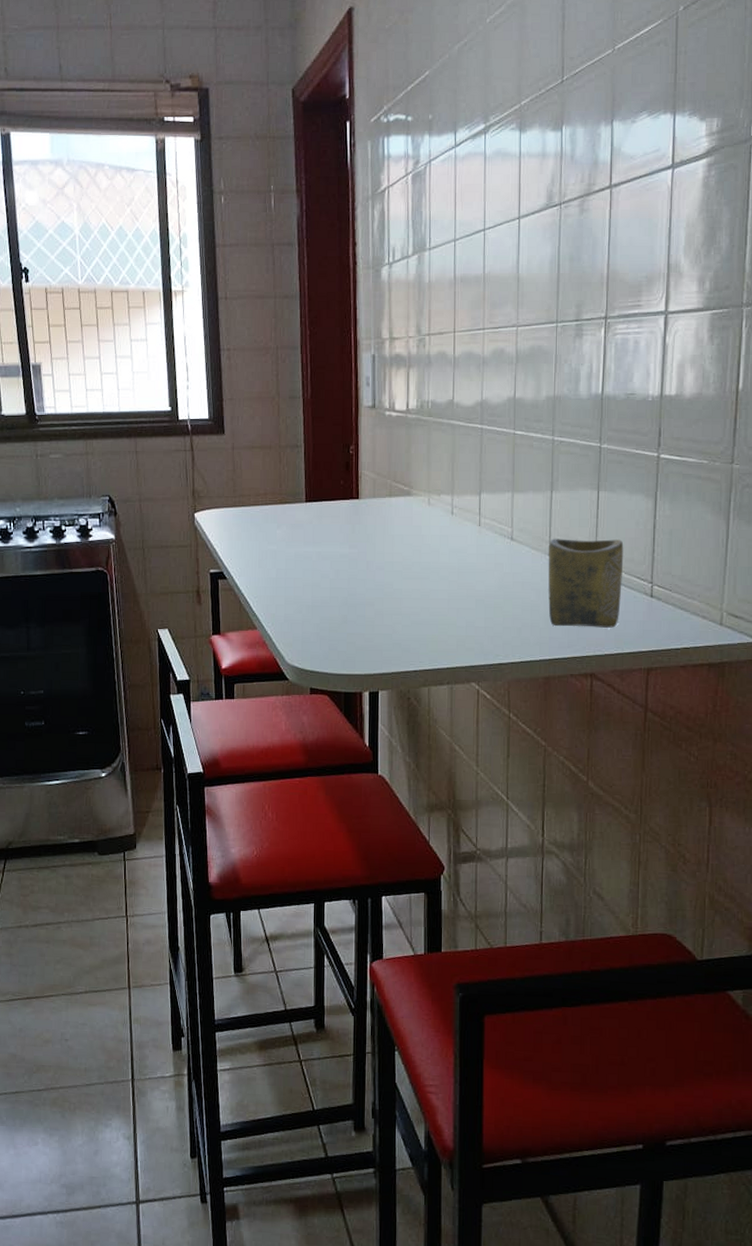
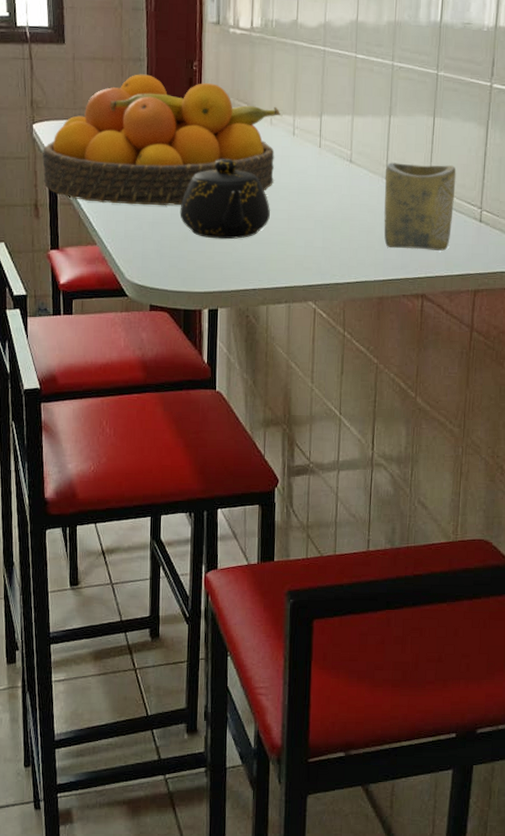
fruit bowl: none [204,460,438,589] -> present [42,74,280,206]
teapot: none [338,540,430,621] -> present [180,158,270,240]

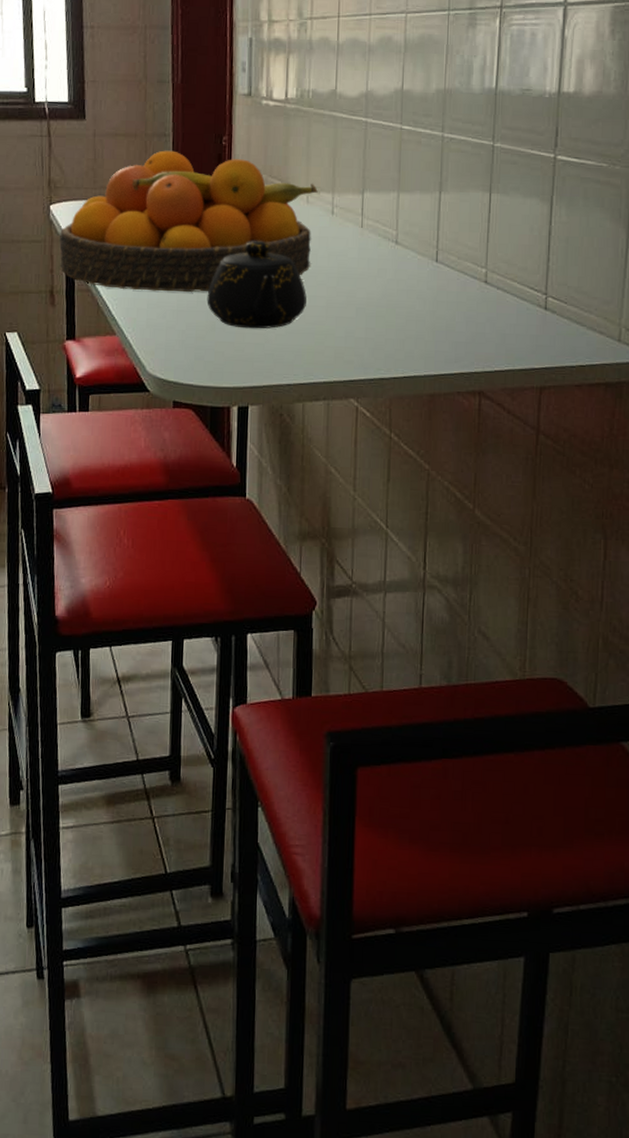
cup: present [384,162,456,251] -> none [434,243,517,342]

